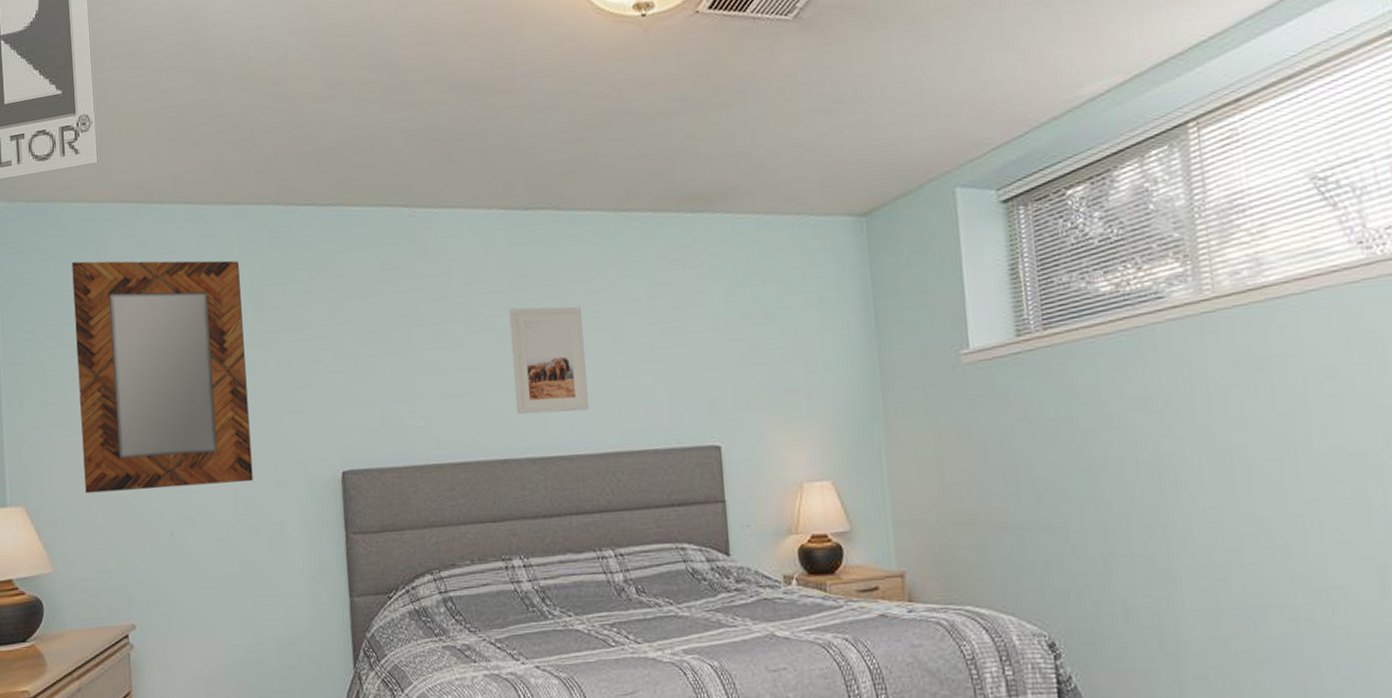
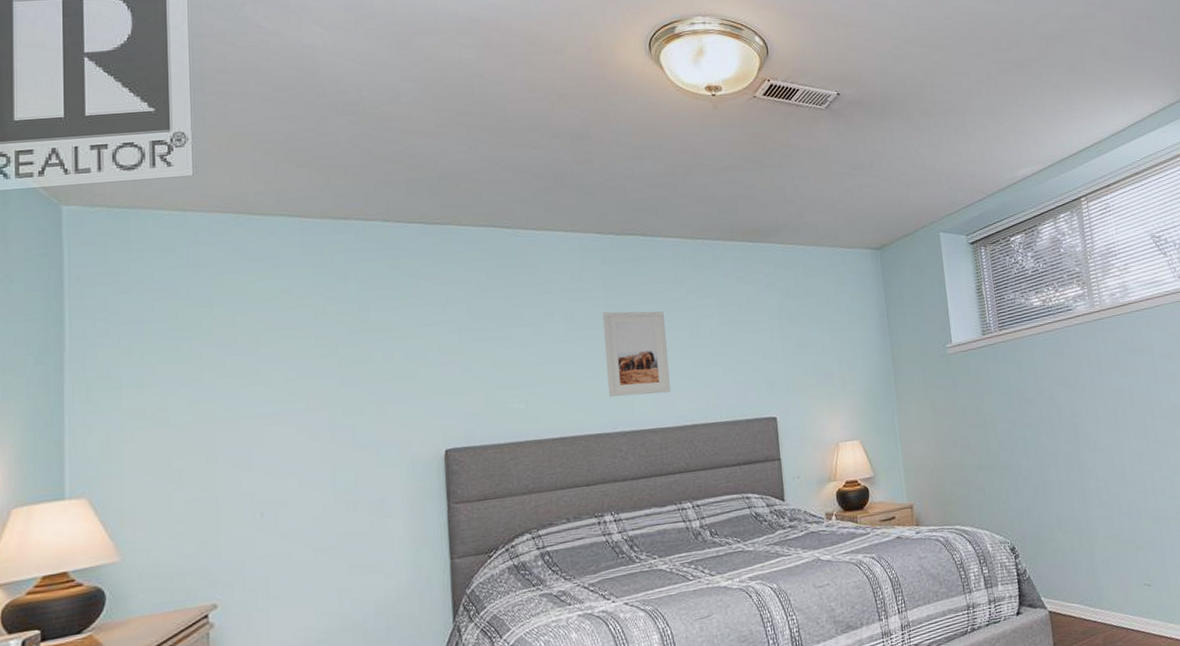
home mirror: present [72,260,253,494] -> none [158,264,354,482]

